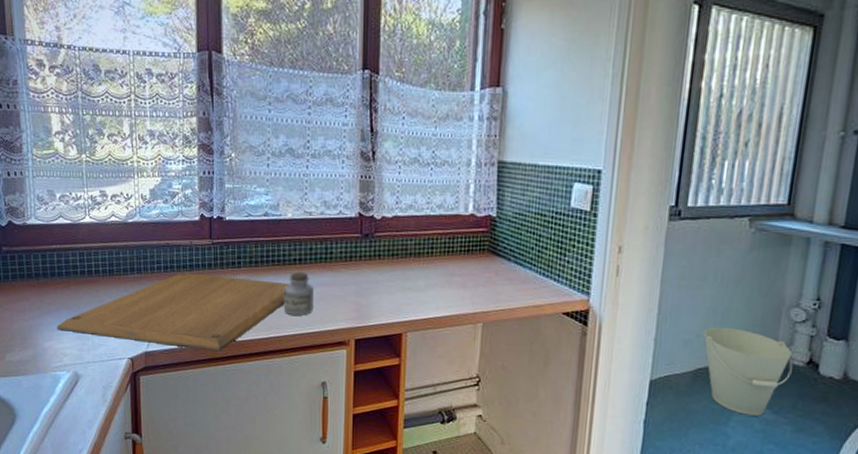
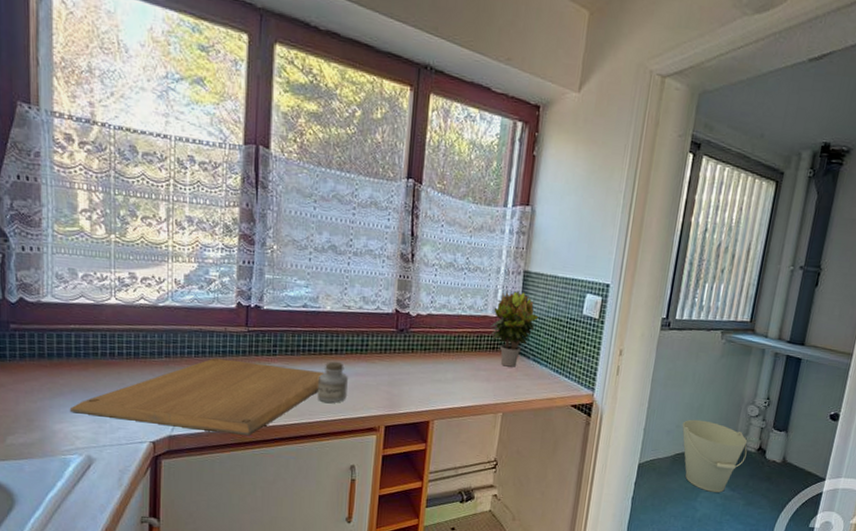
potted plant: none [463,184,519,271] -> present [490,290,539,367]

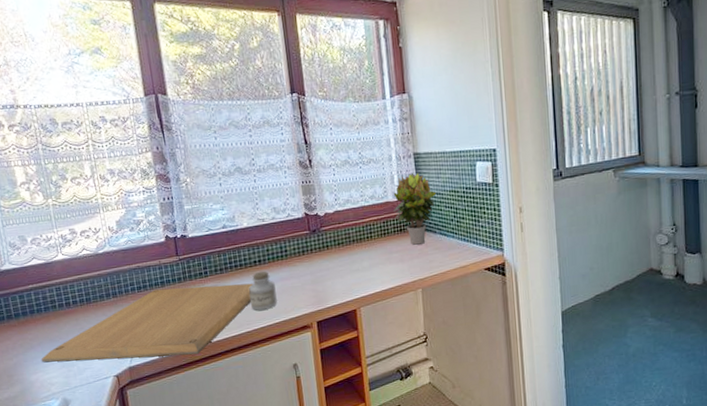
bucket: present [682,419,747,493] -> none [595,257,666,326]

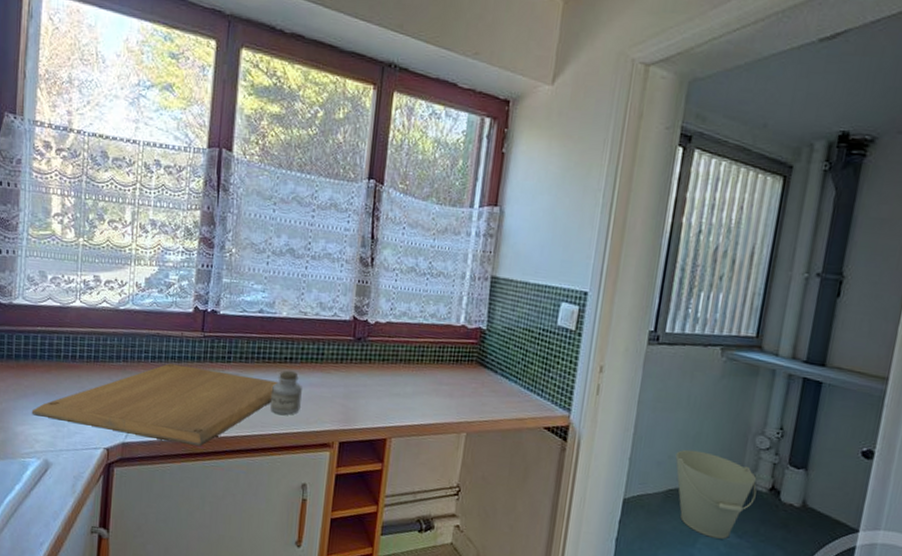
potted plant: present [393,172,438,245] -> none [454,297,508,382]
bucket: none [595,257,666,326] -> present [675,449,757,539]

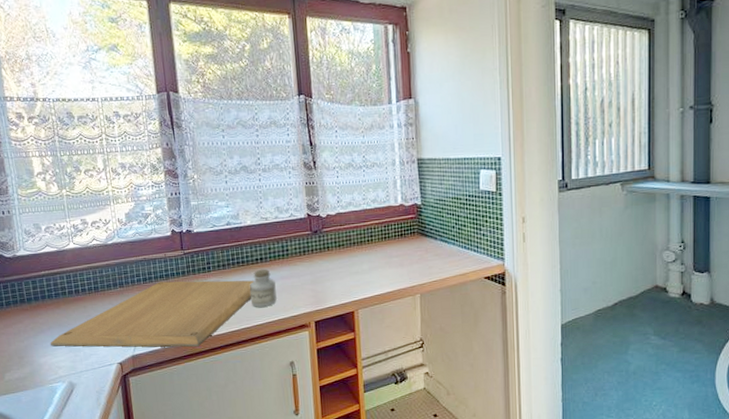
bucket: present [675,449,757,539] -> none [598,273,671,343]

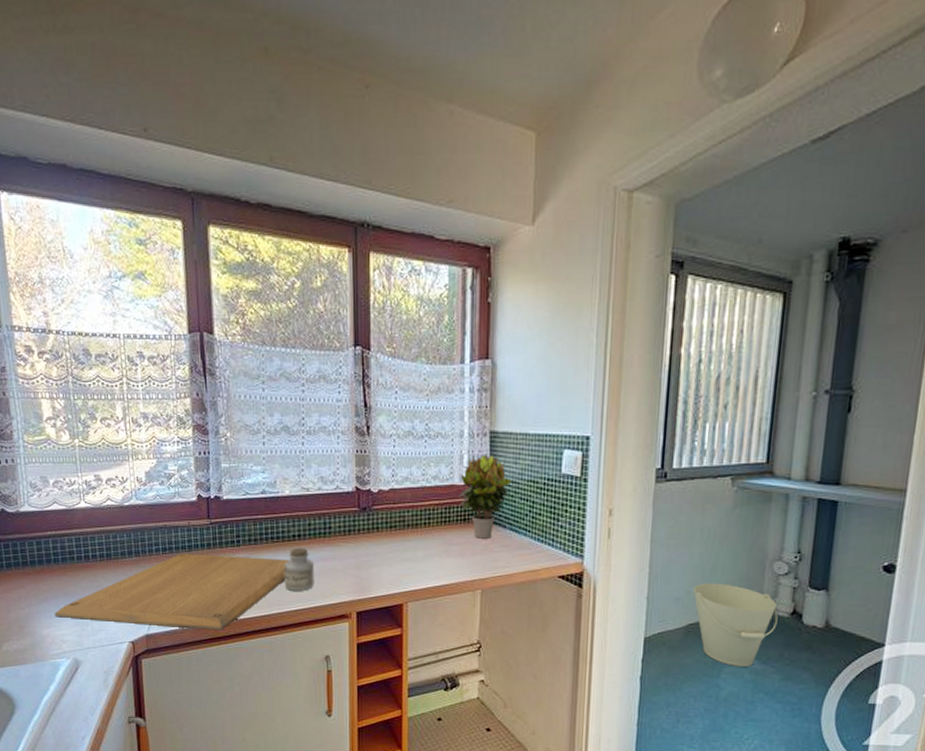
potted plant: none [395,178,440,250] -> present [459,454,512,539]
bucket: none [598,273,671,343] -> present [693,583,778,667]

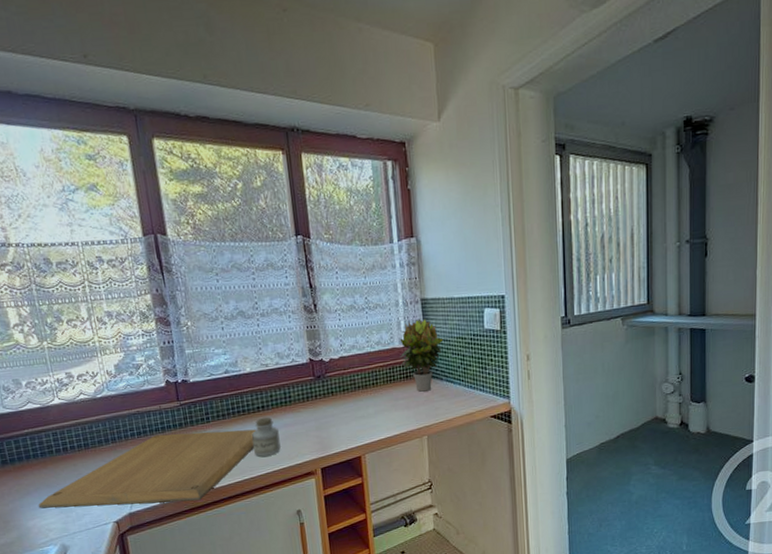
bucket: present [693,583,778,667] -> none [601,406,670,474]

